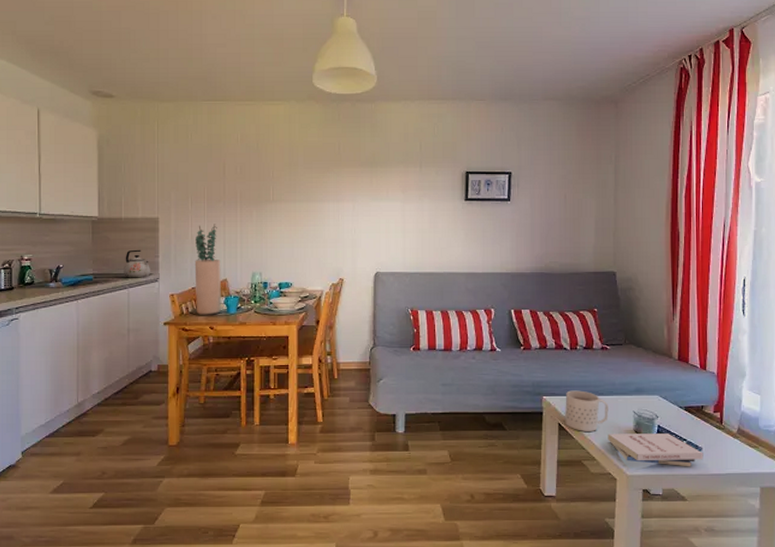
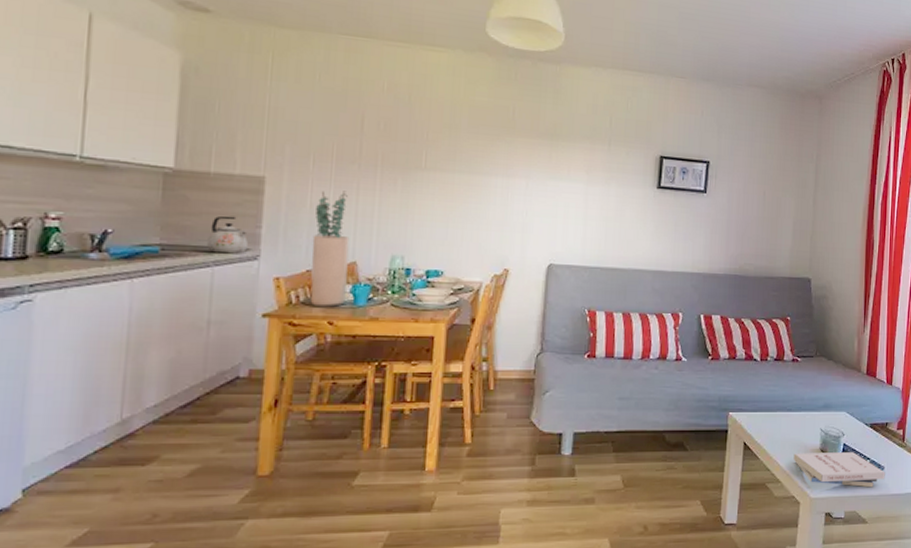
mug: present [565,390,609,431] -> none [751,406,796,451]

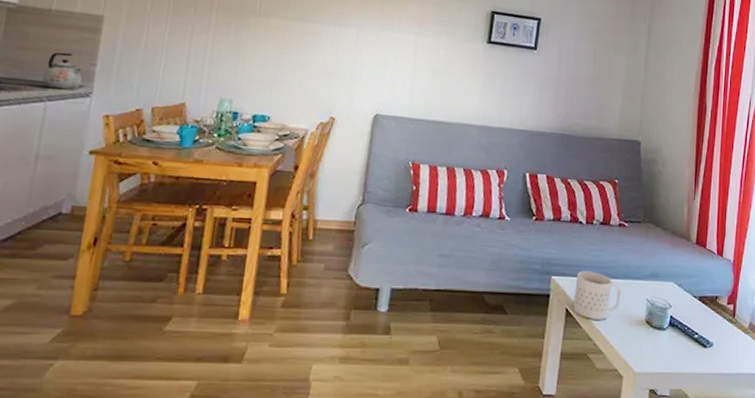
vase: present [310,190,350,307] -> none [137,32,182,147]
mug: none [751,406,796,451] -> present [573,271,621,320]
books: present [793,452,885,488] -> none [617,323,714,365]

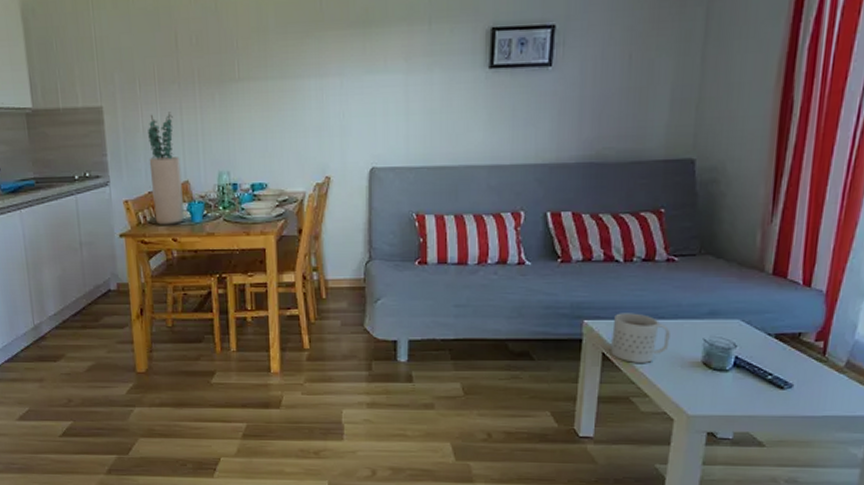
kettle: present [42,52,83,90] -> none [68,147,100,182]
vase: none [137,32,182,147] -> present [148,112,184,225]

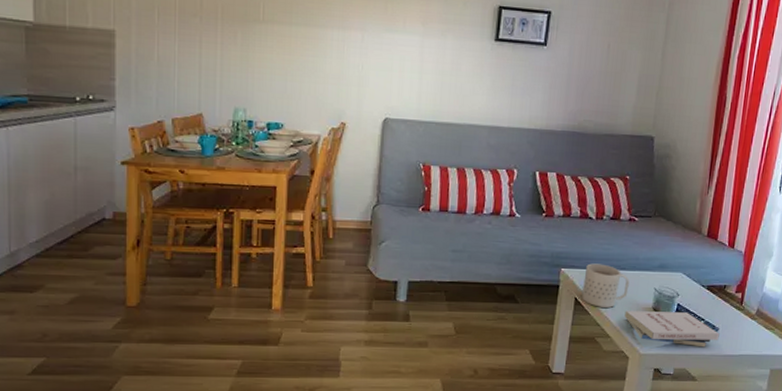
vase: present [148,112,184,225] -> none [161,44,195,156]
books: none [666,366,794,408] -> present [624,311,720,348]

